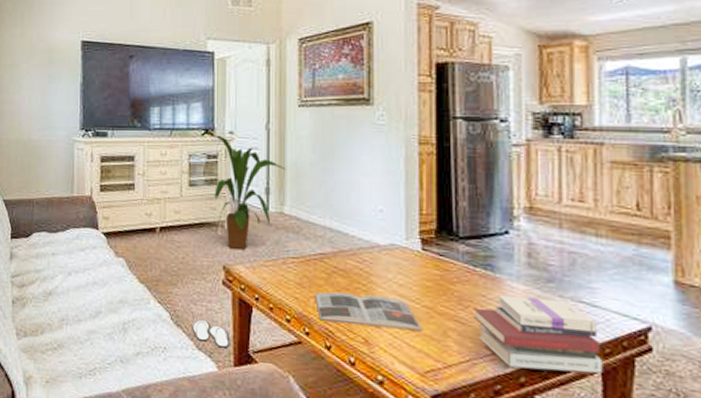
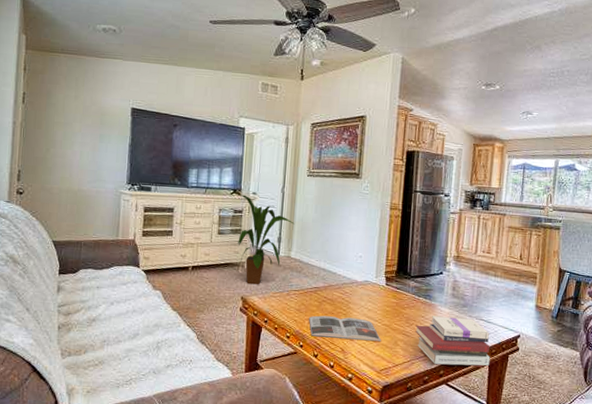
slippers: present [192,320,230,349] -> none [213,338,243,360]

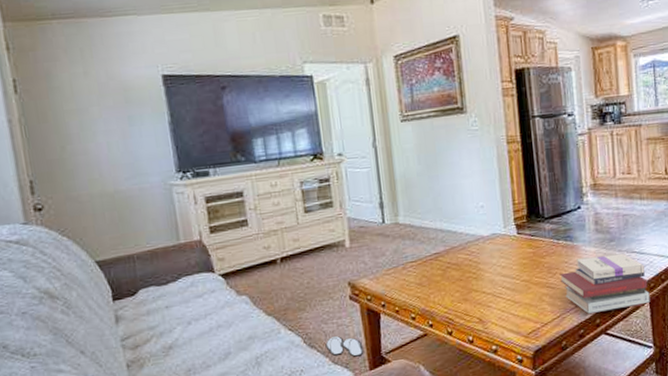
slippers: none [213,338,243,360] -> present [325,336,364,358]
house plant: present [237,194,295,285] -> none [320,158,396,266]
magazine: present [309,315,382,341] -> none [434,279,524,312]

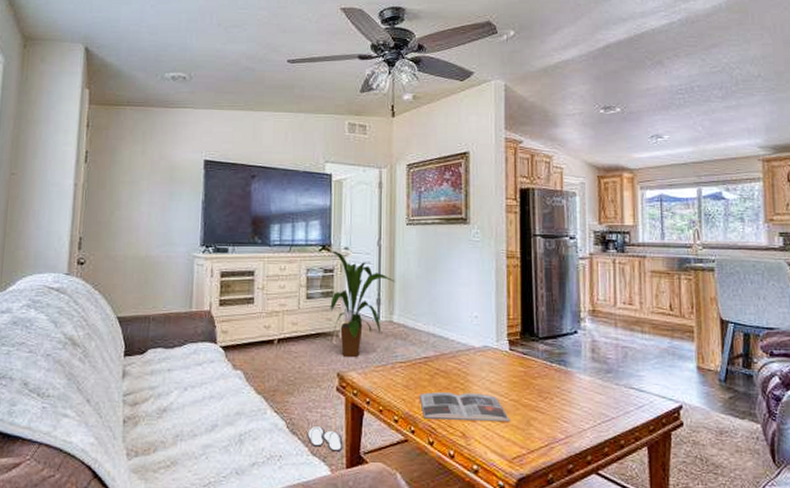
house plant: none [320,158,396,266] -> present [327,251,395,358]
magazine: none [434,279,524,312] -> present [420,392,511,421]
books: present [560,253,650,314] -> none [551,386,649,450]

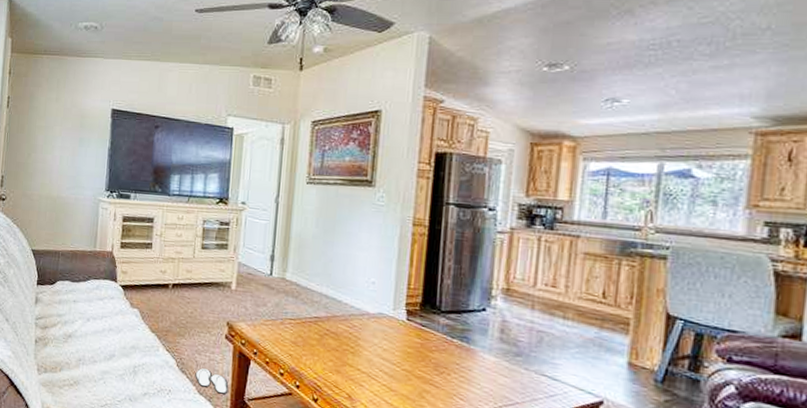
house plant: present [327,251,395,358] -> none [222,204,291,310]
magazine: present [420,392,511,421] -> none [307,351,401,390]

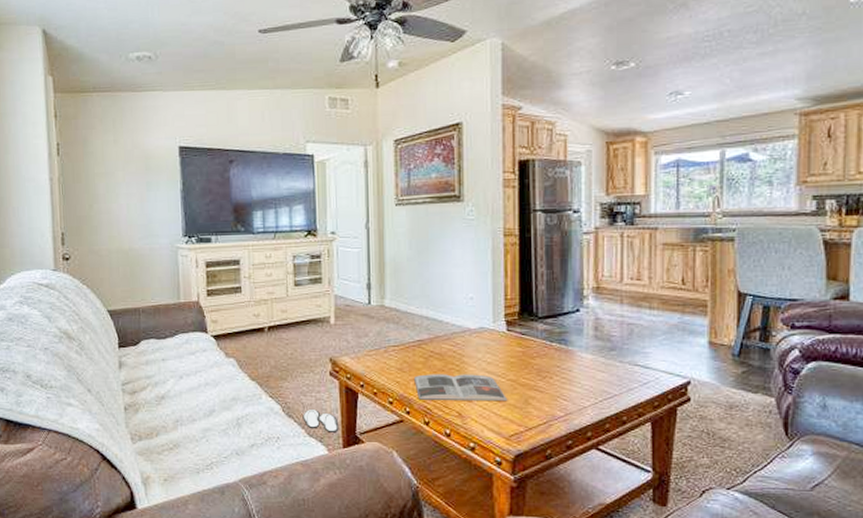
magazine: none [307,351,401,390] -> present [414,374,508,400]

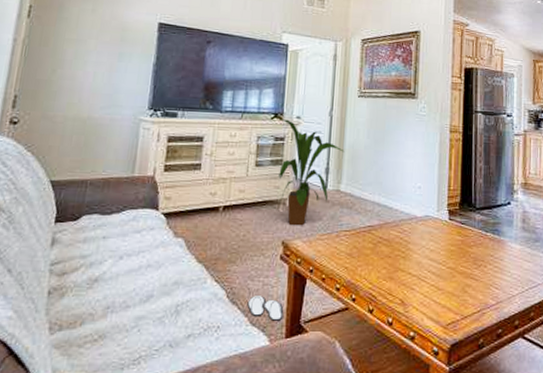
house plant: none [313,236,386,343] -> present [277,119,345,226]
magazine: present [414,374,508,400] -> none [362,260,447,288]

